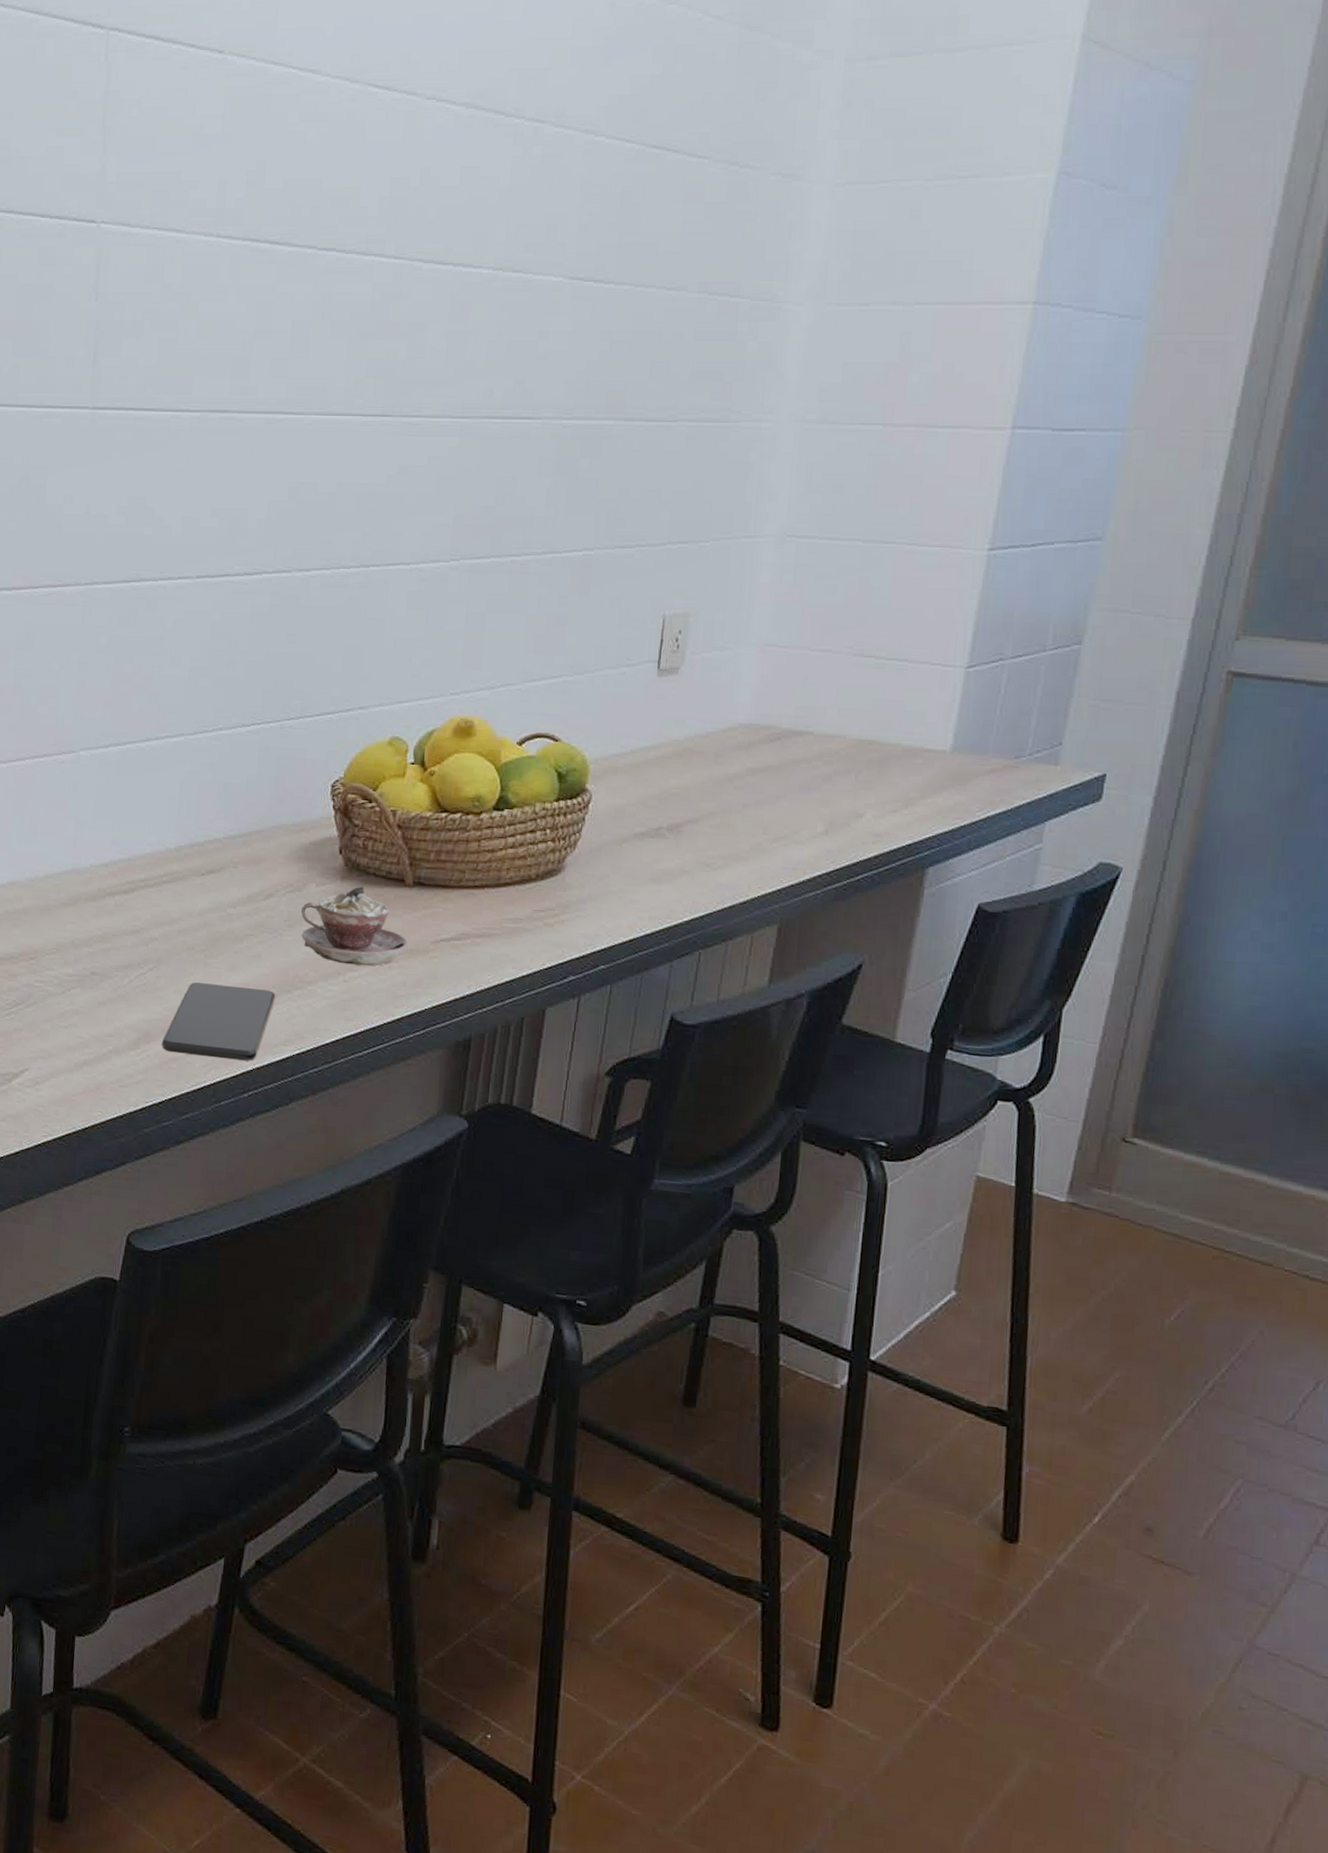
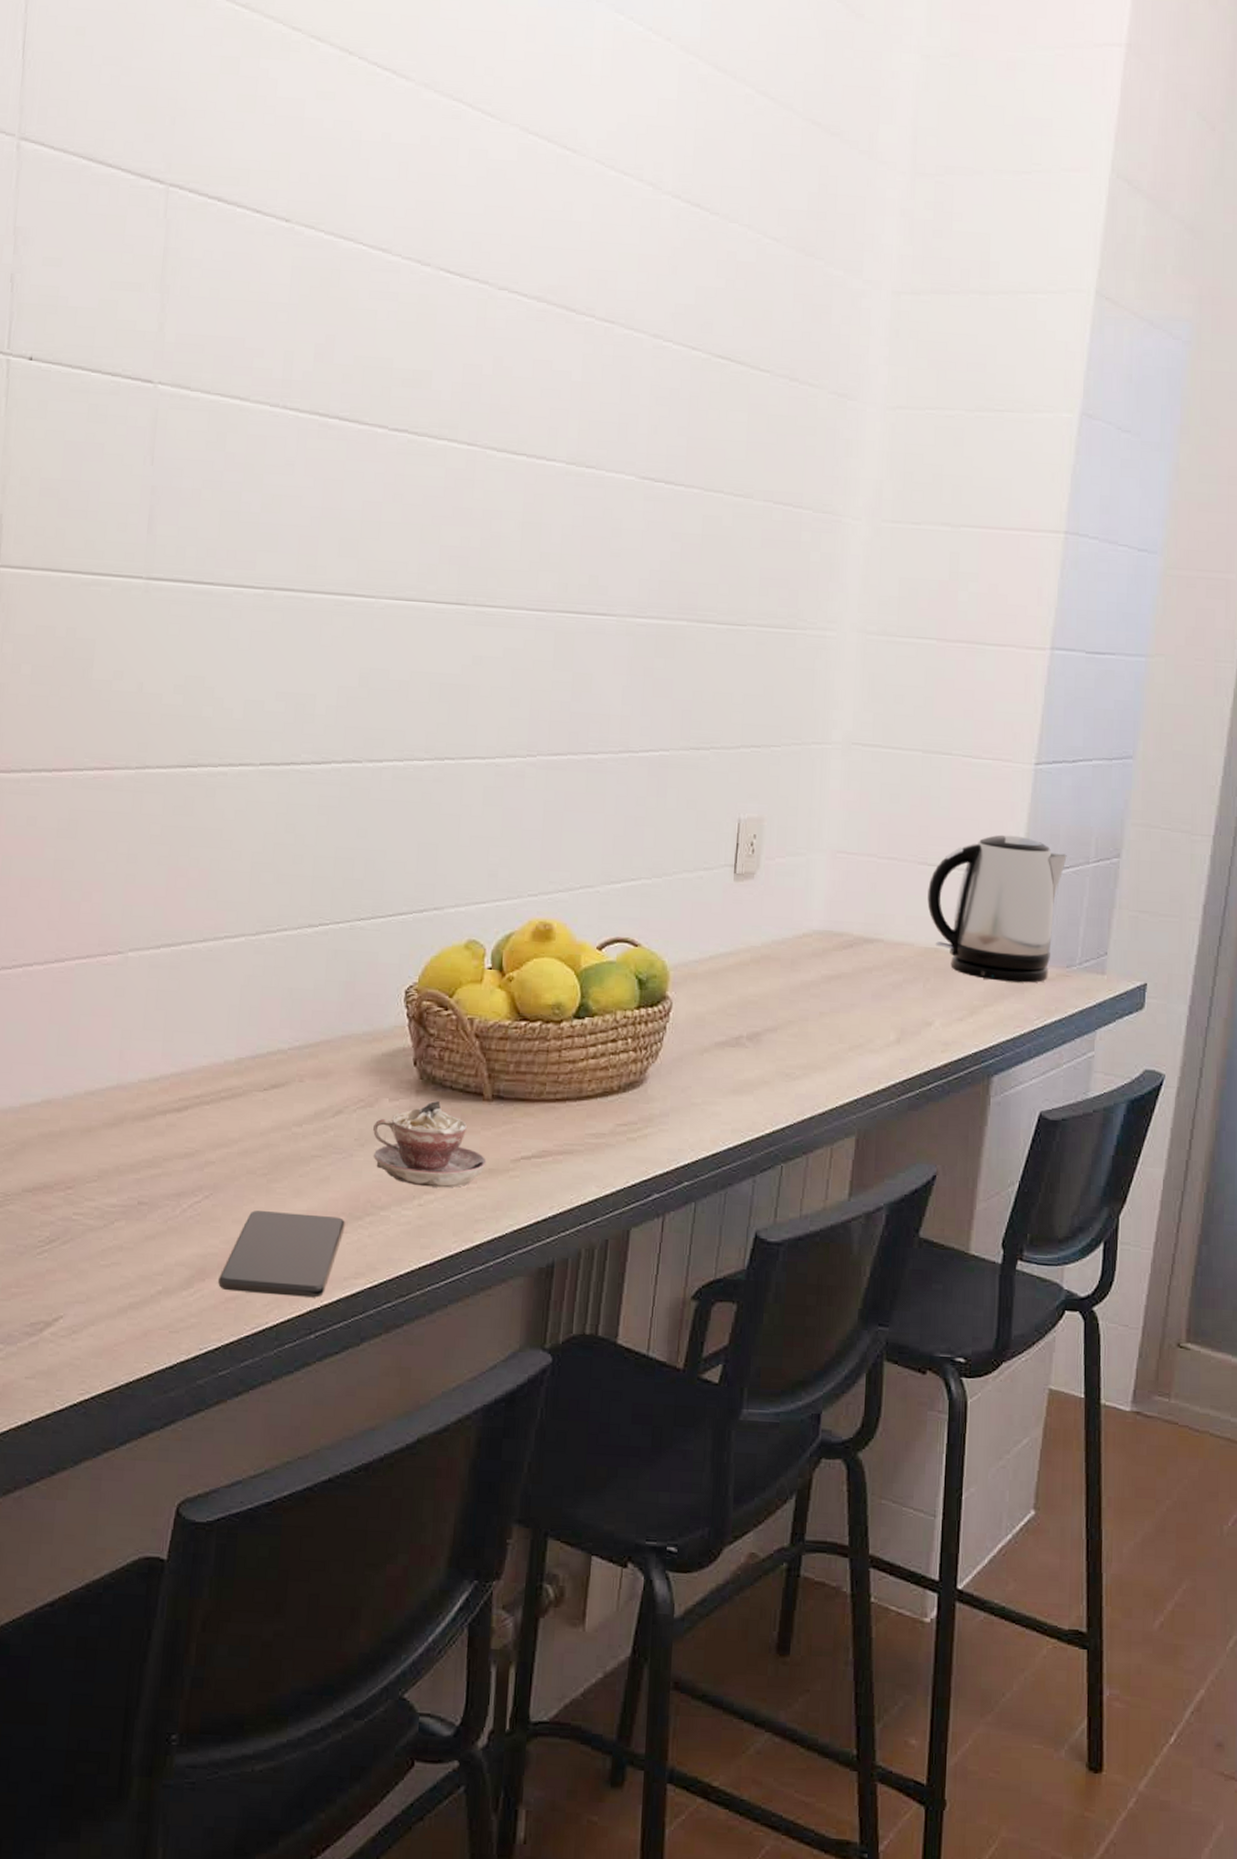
kettle: none [862,623,1021,775] -> present [927,834,1067,983]

